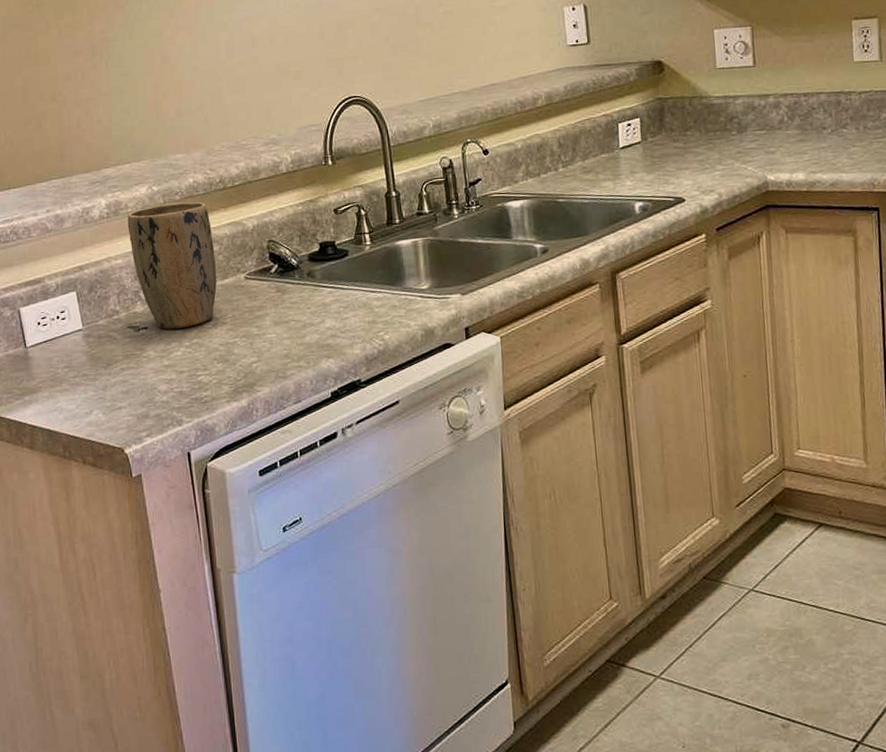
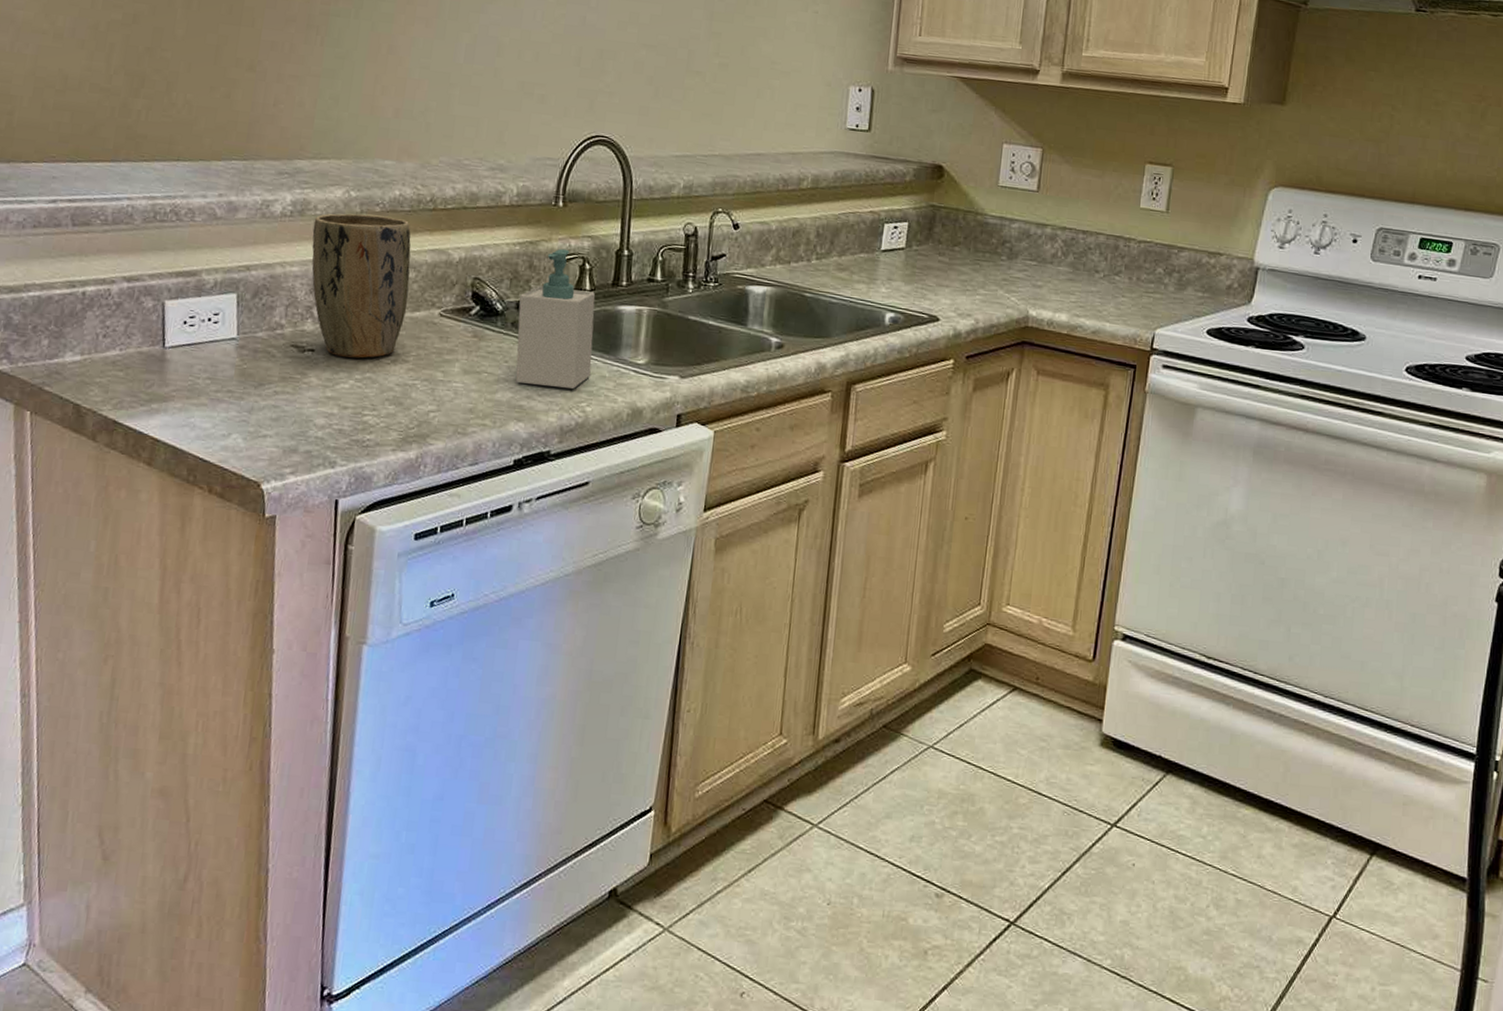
soap bottle: none [309,201,383,325] -> present [515,248,596,389]

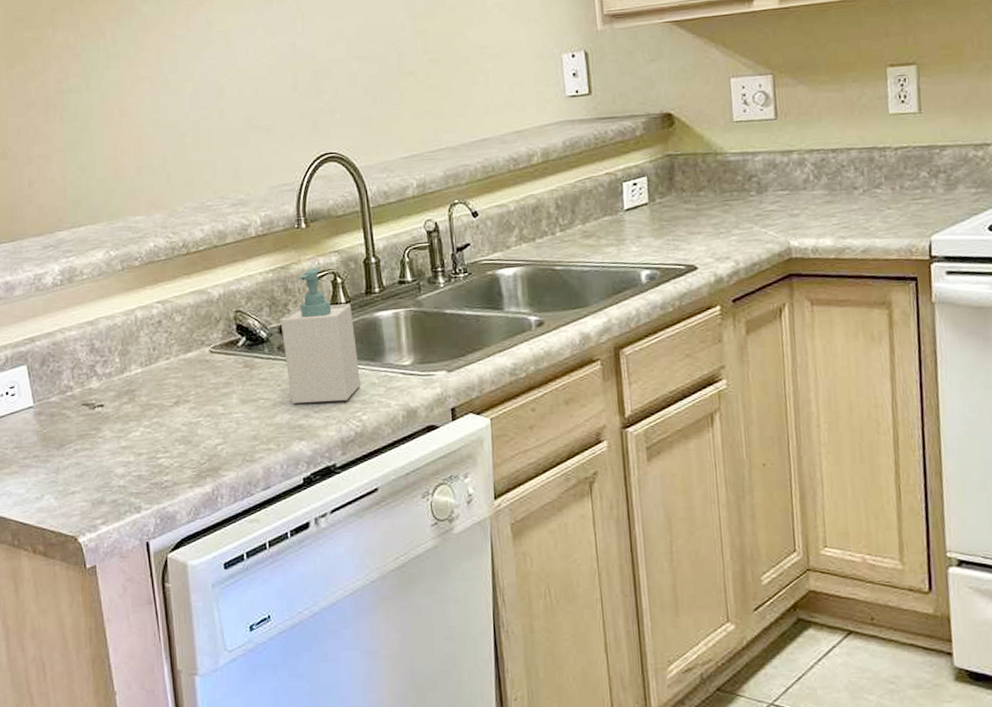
plant pot: present [311,213,412,358] -> none [82,268,179,407]

